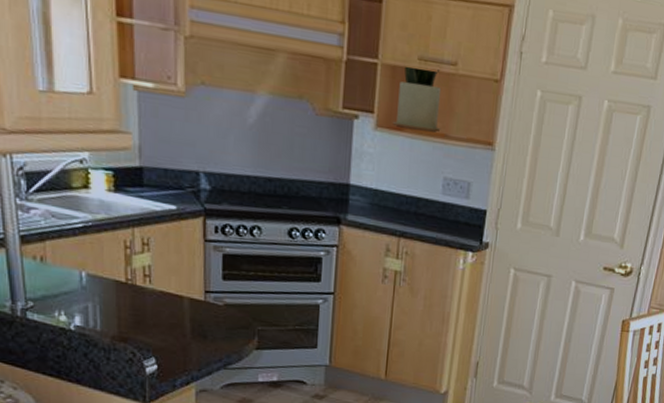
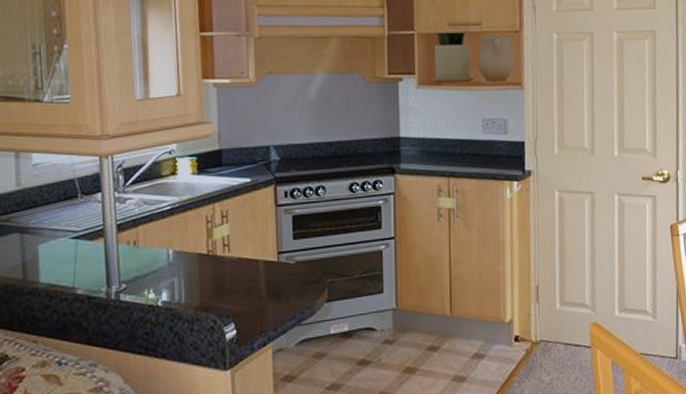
ceramic jug: none [446,79,490,139] -> present [477,36,515,83]

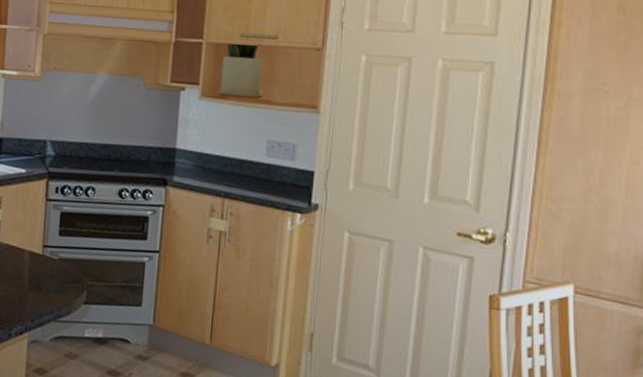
ceramic jug: present [477,36,515,83] -> none [268,51,312,104]

